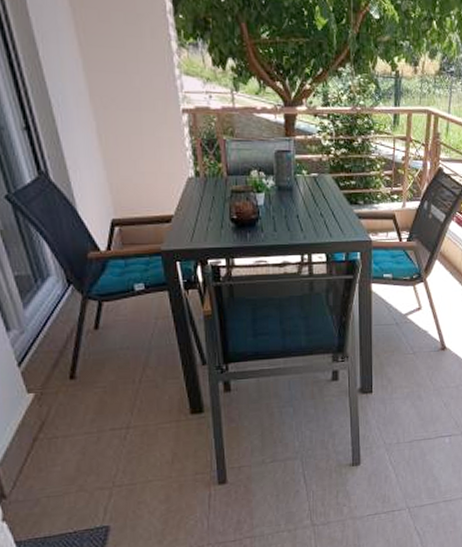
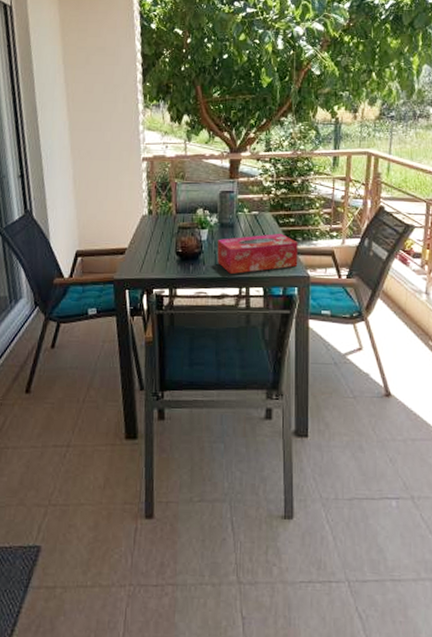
tissue box: none [275,197,360,240] -> present [217,234,298,274]

